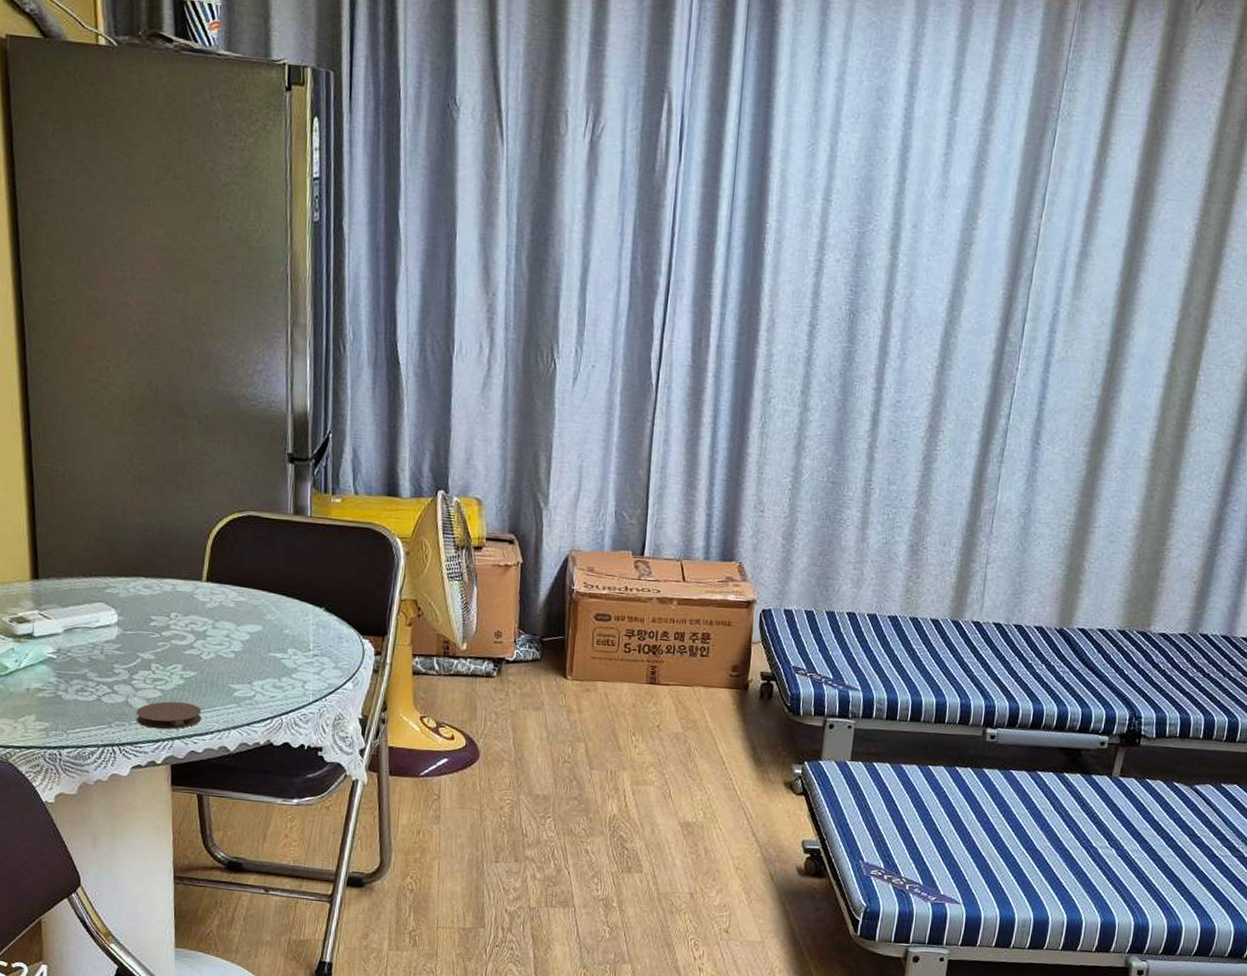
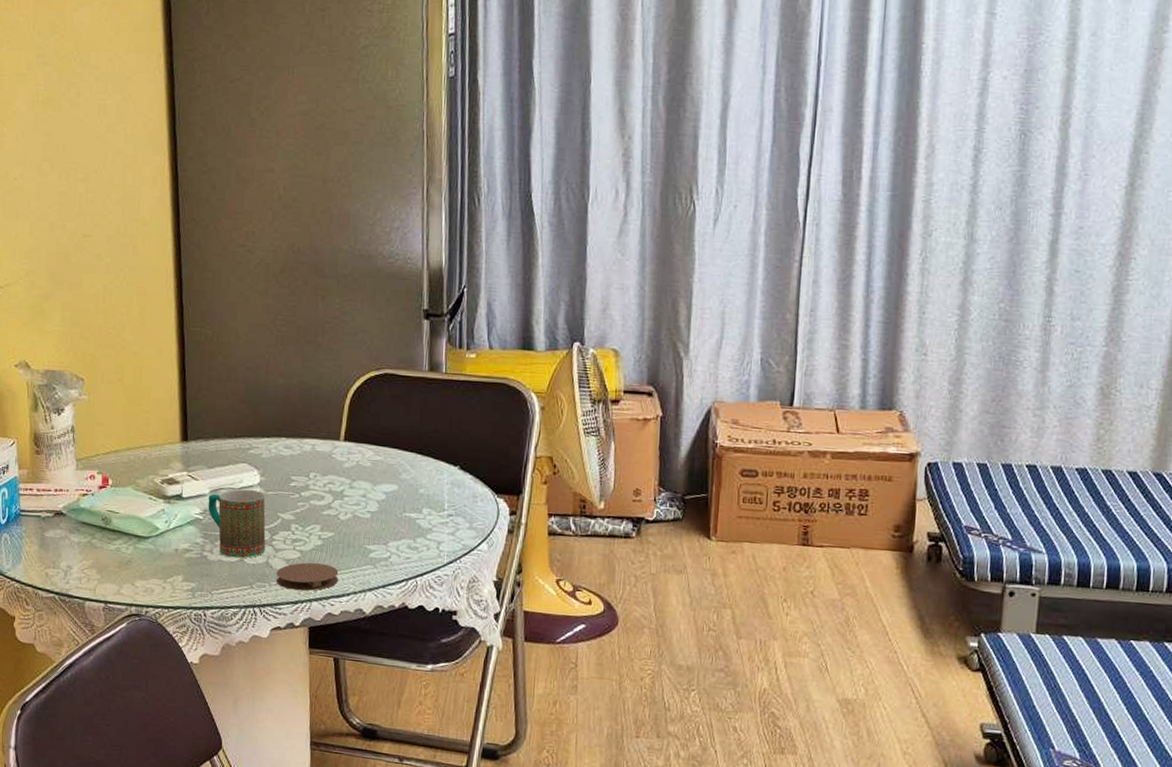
mug: none [62,628,125,698] -> present [208,489,266,559]

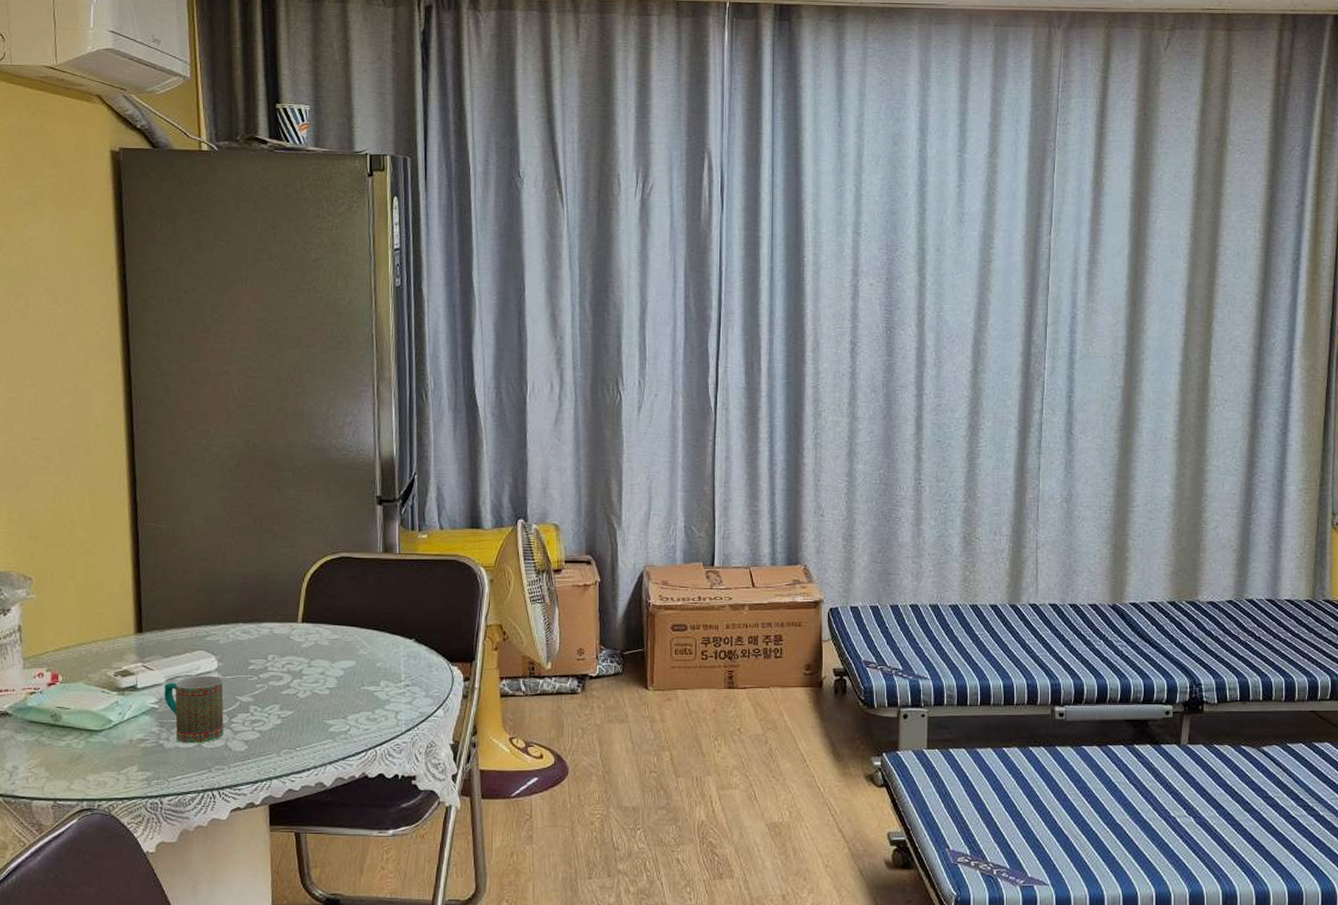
coaster: present [276,562,339,591] -> none [235,742,299,770]

